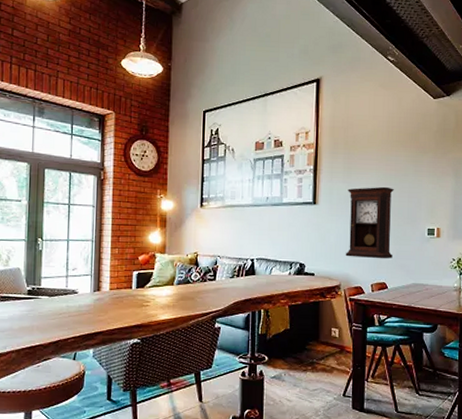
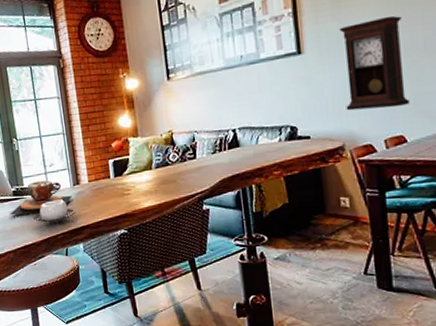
teacup: none [19,283,91,315] -> present [9,180,73,216]
cup: none [45,303,92,327] -> present [33,199,76,224]

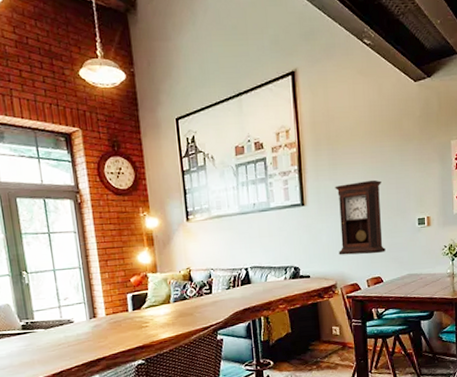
teacup: present [9,180,73,216] -> none [17,314,89,350]
cup: present [33,199,76,224] -> none [45,333,92,357]

